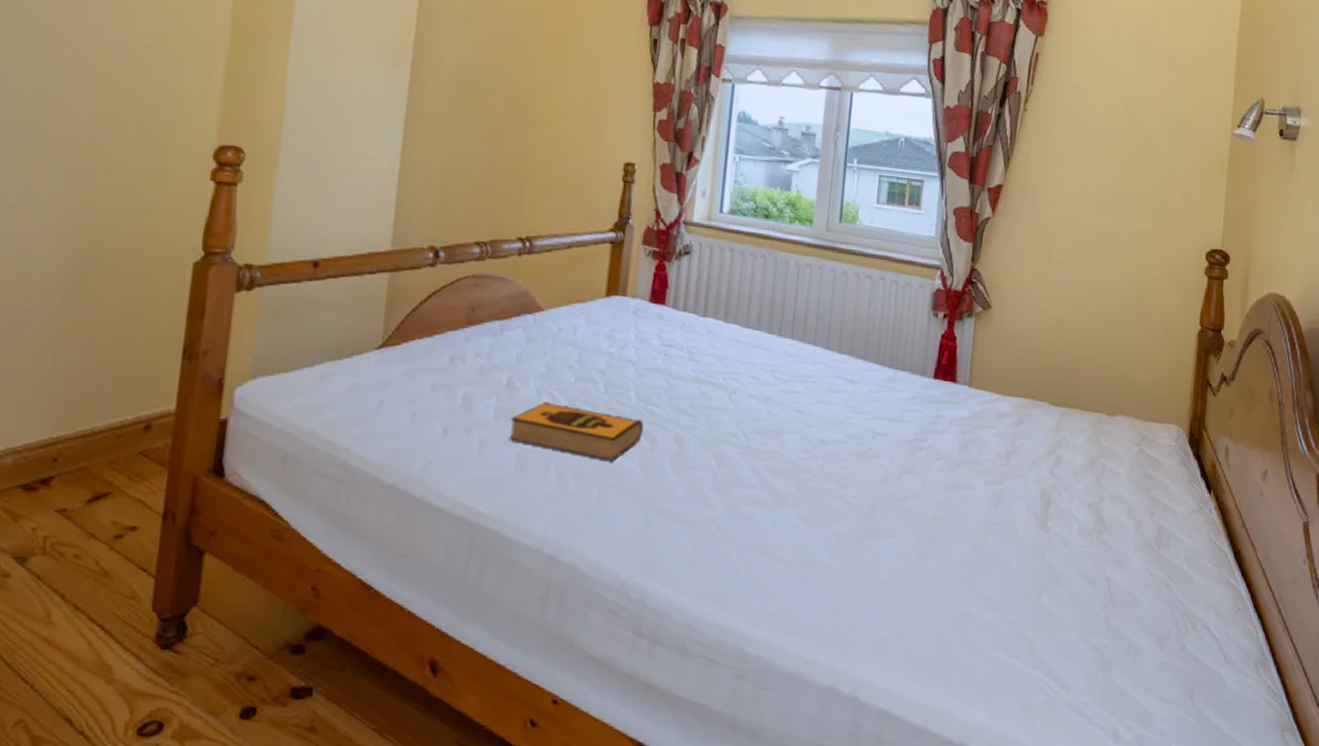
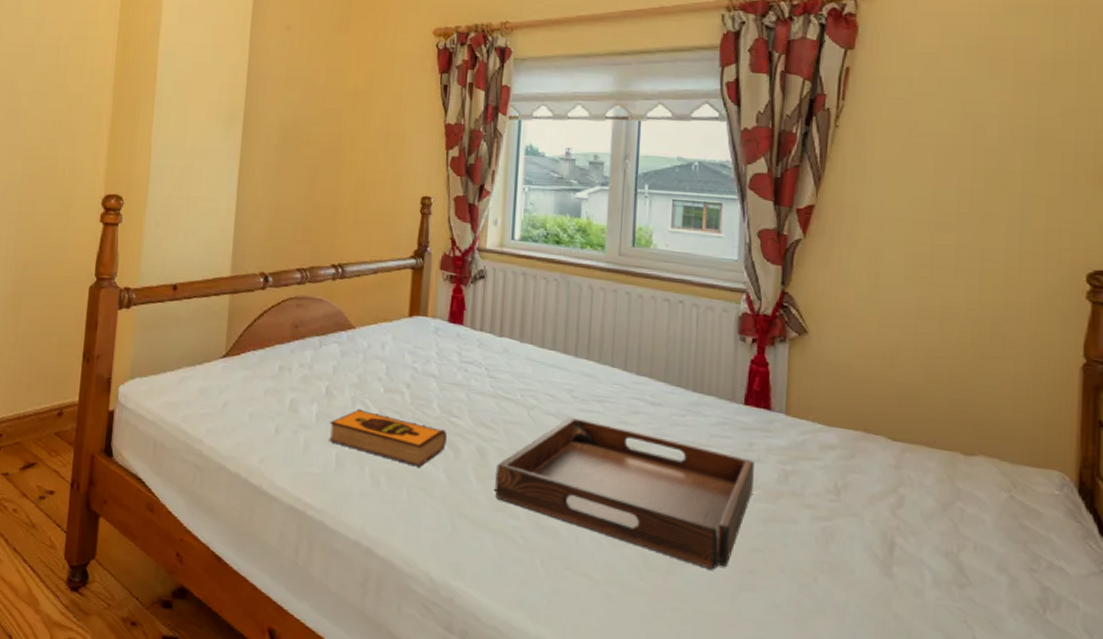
serving tray: none [692,399,940,541] -> present [495,417,754,570]

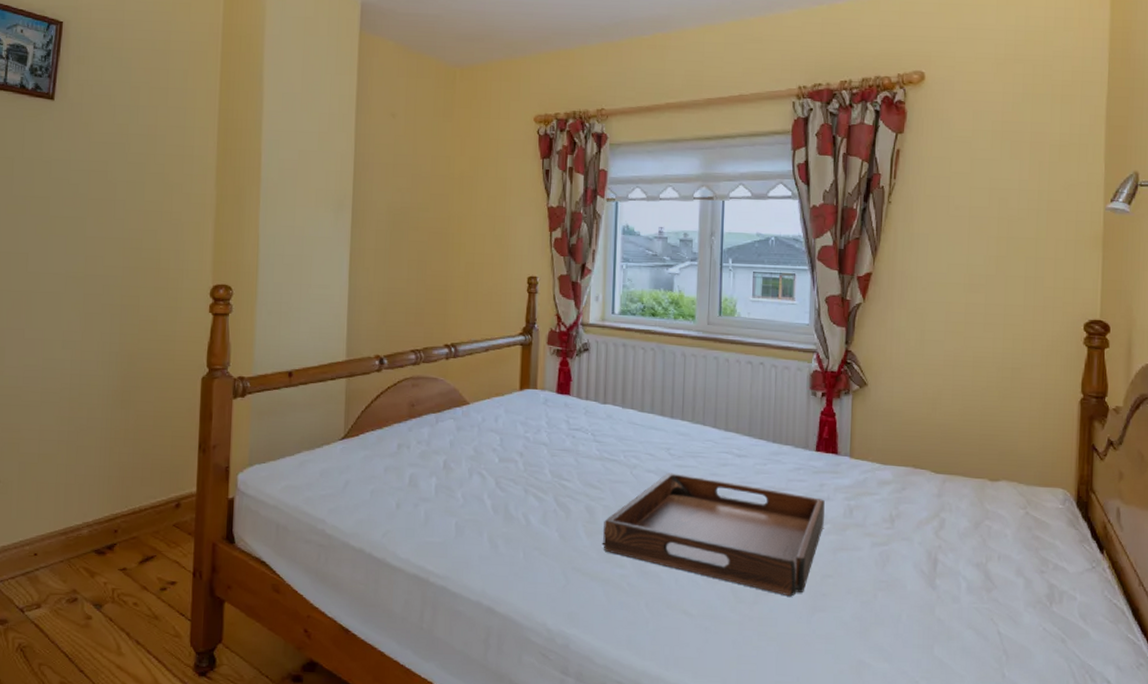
hardback book: present [329,409,447,466] -> none [448,479,558,528]

